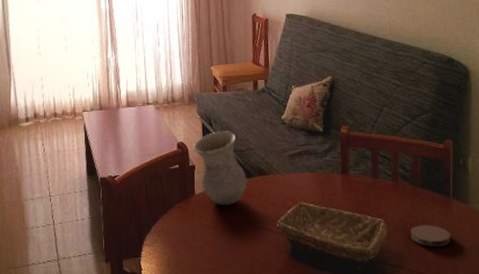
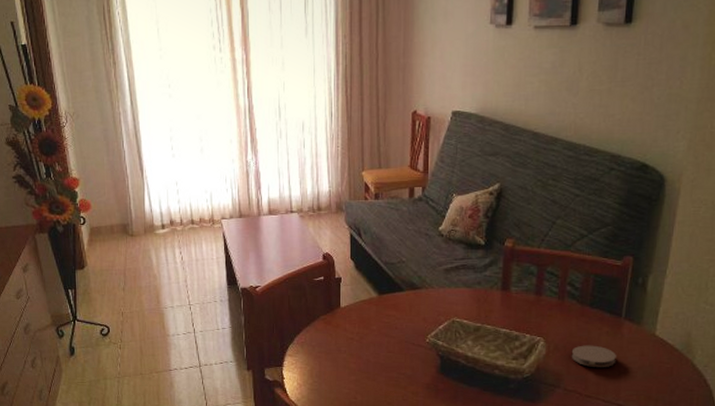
vase: present [193,131,247,205] -> none [339,242,397,319]

